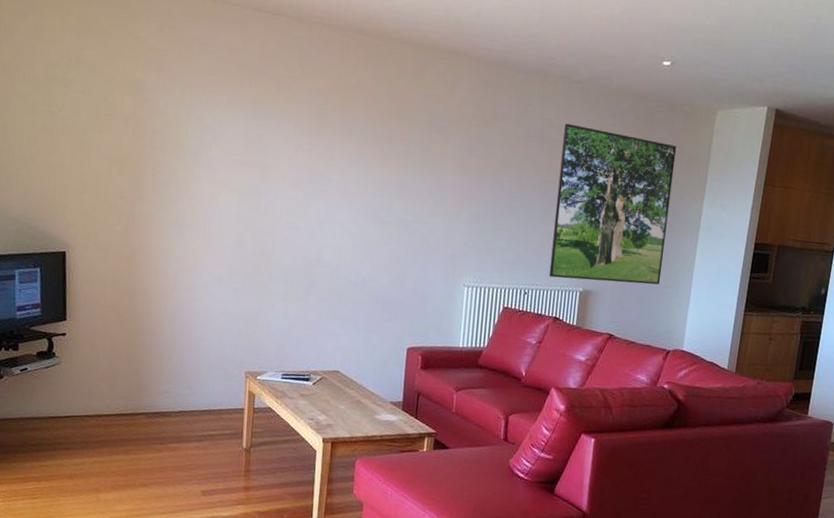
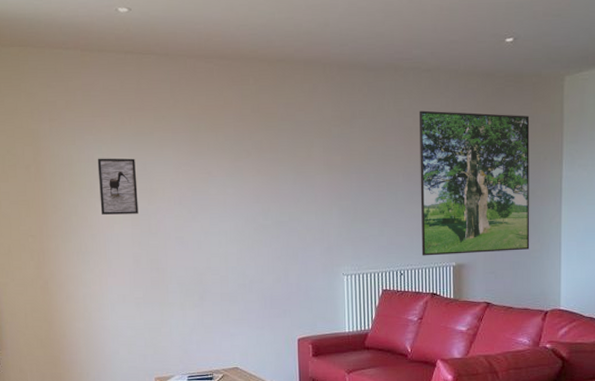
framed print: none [204,121,251,190] -> present [97,158,138,215]

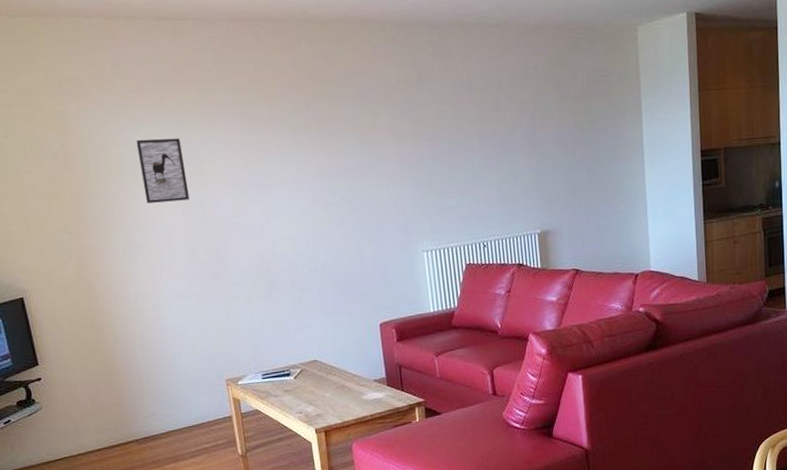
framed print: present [419,110,530,256] -> none [489,69,615,225]

